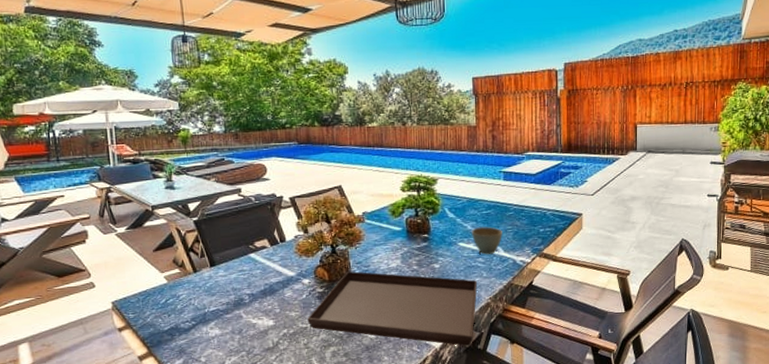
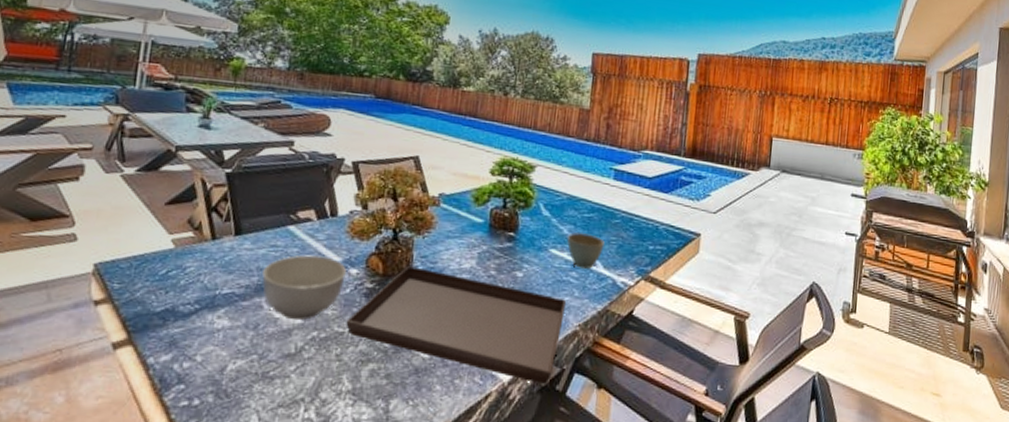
bowl: none [237,273,301,323] -> present [262,255,347,321]

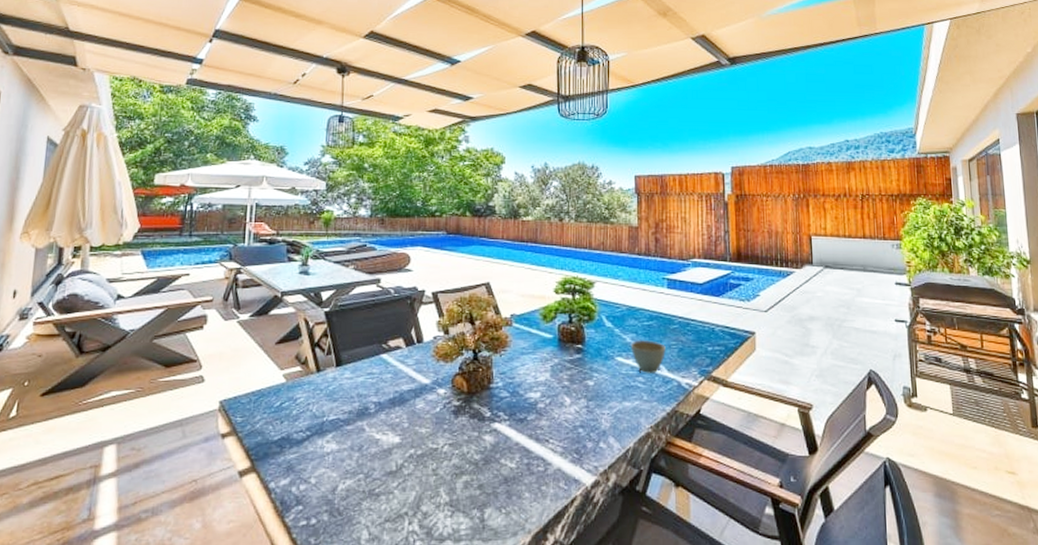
bowl: present [262,255,347,321] -> none [362,379,435,440]
serving tray: present [346,266,567,385] -> none [439,383,637,487]

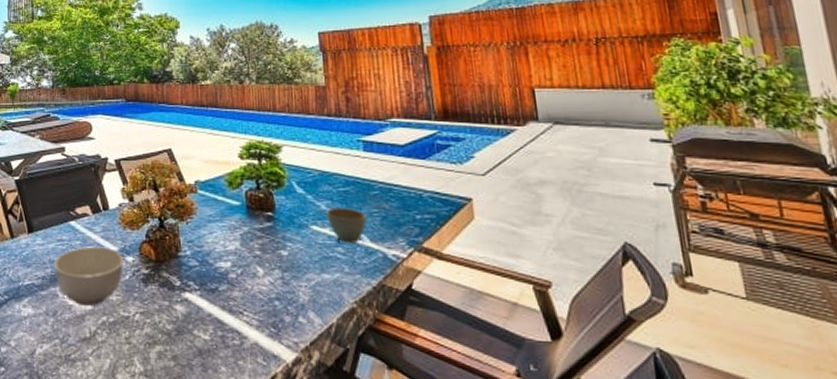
bowl: none [362,379,435,440] -> present [54,246,123,307]

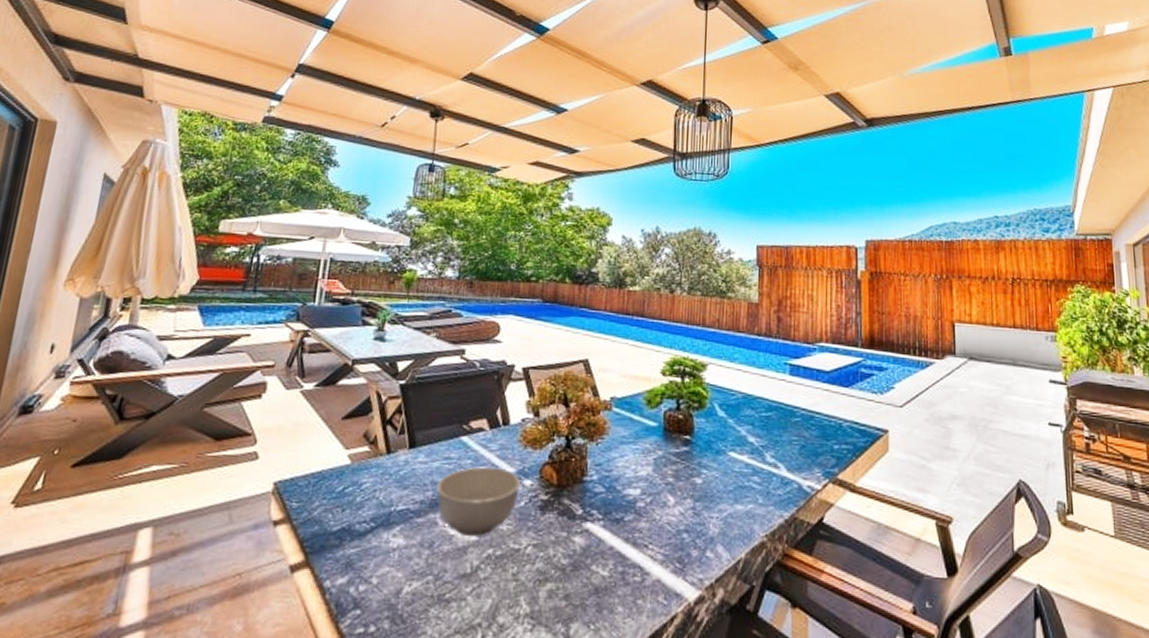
cup: present [326,206,367,243] -> none [745,432,786,473]

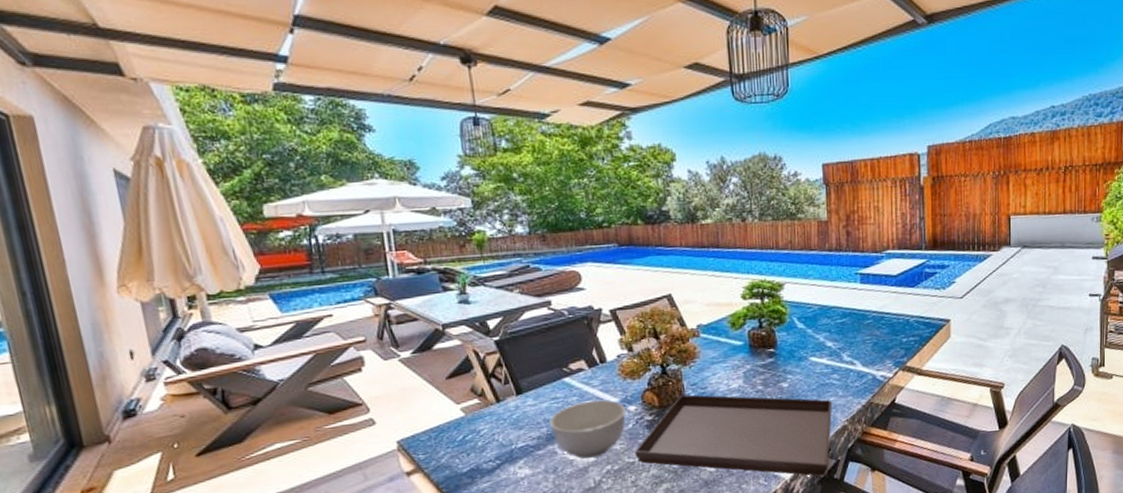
serving tray: none [521,475,751,605] -> present [634,394,833,477]

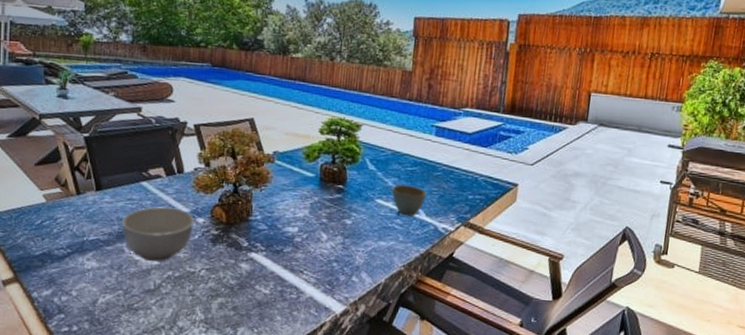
serving tray: present [634,394,833,477] -> none [196,215,392,317]
cup: none [824,337,860,370] -> present [391,184,427,217]

